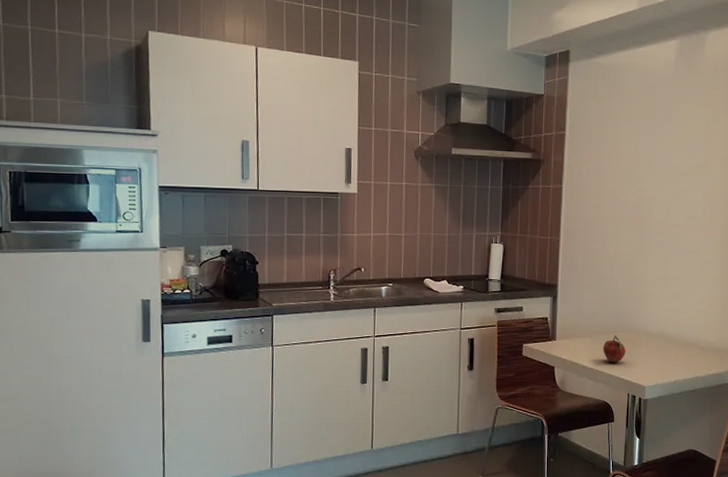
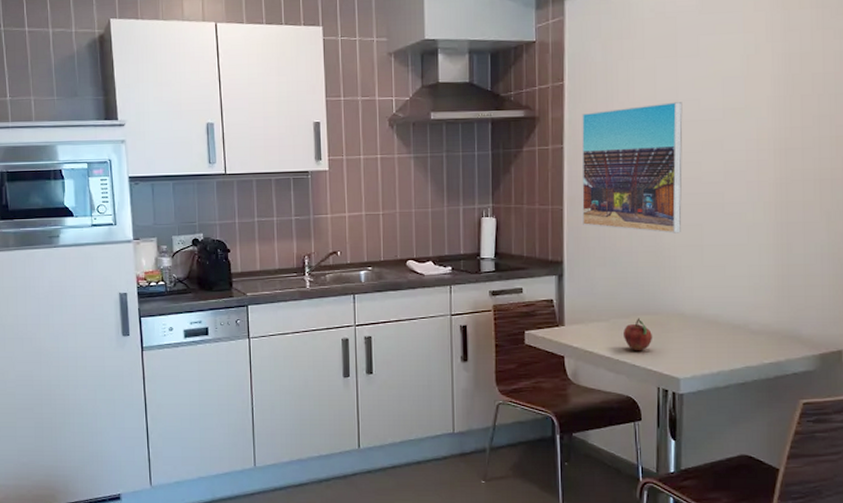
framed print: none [575,156,657,265] -> present [581,102,683,234]

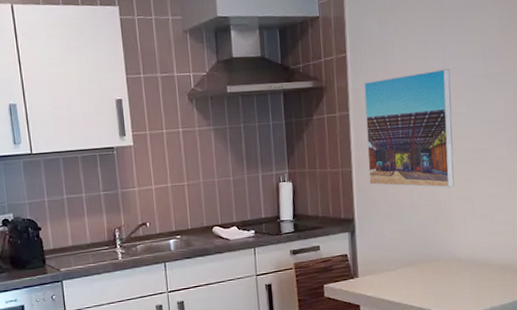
fruit: present [624,318,652,351] -> none [410,265,435,295]

